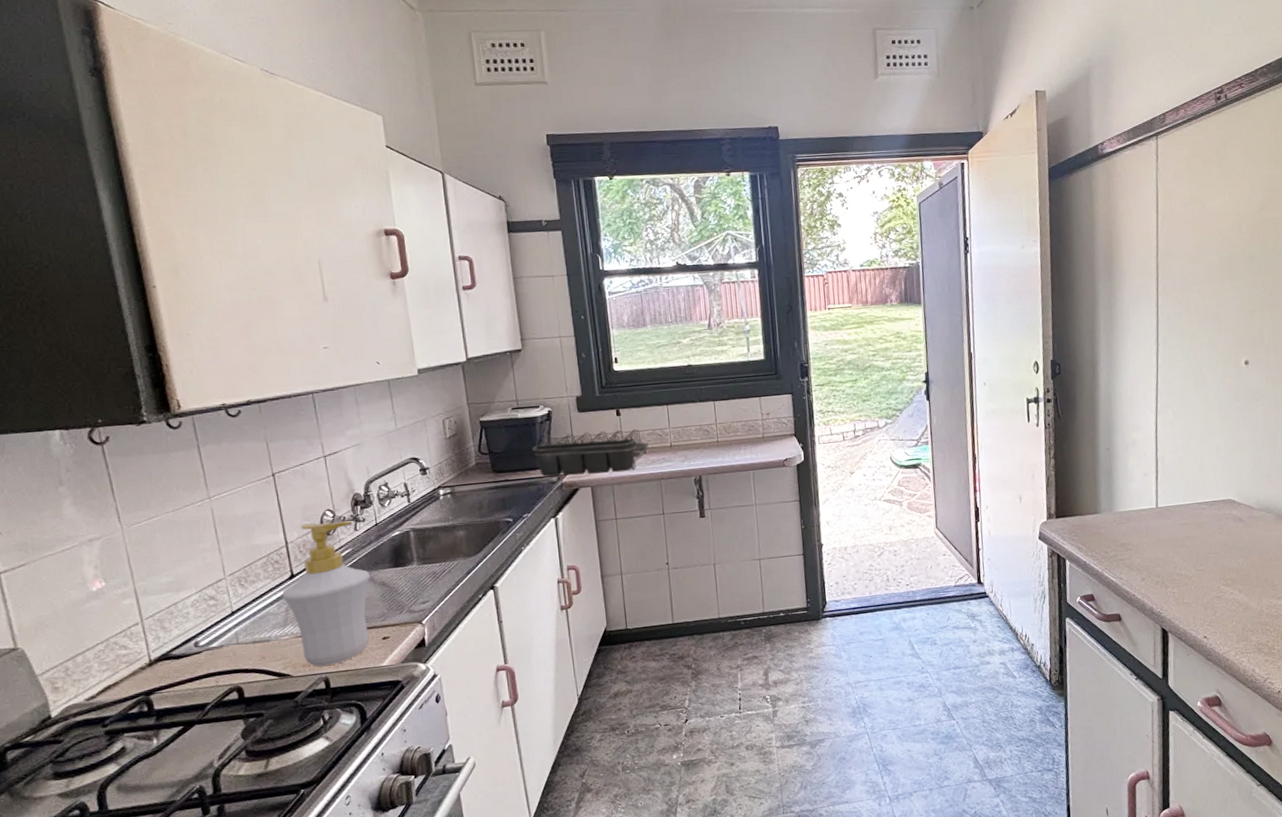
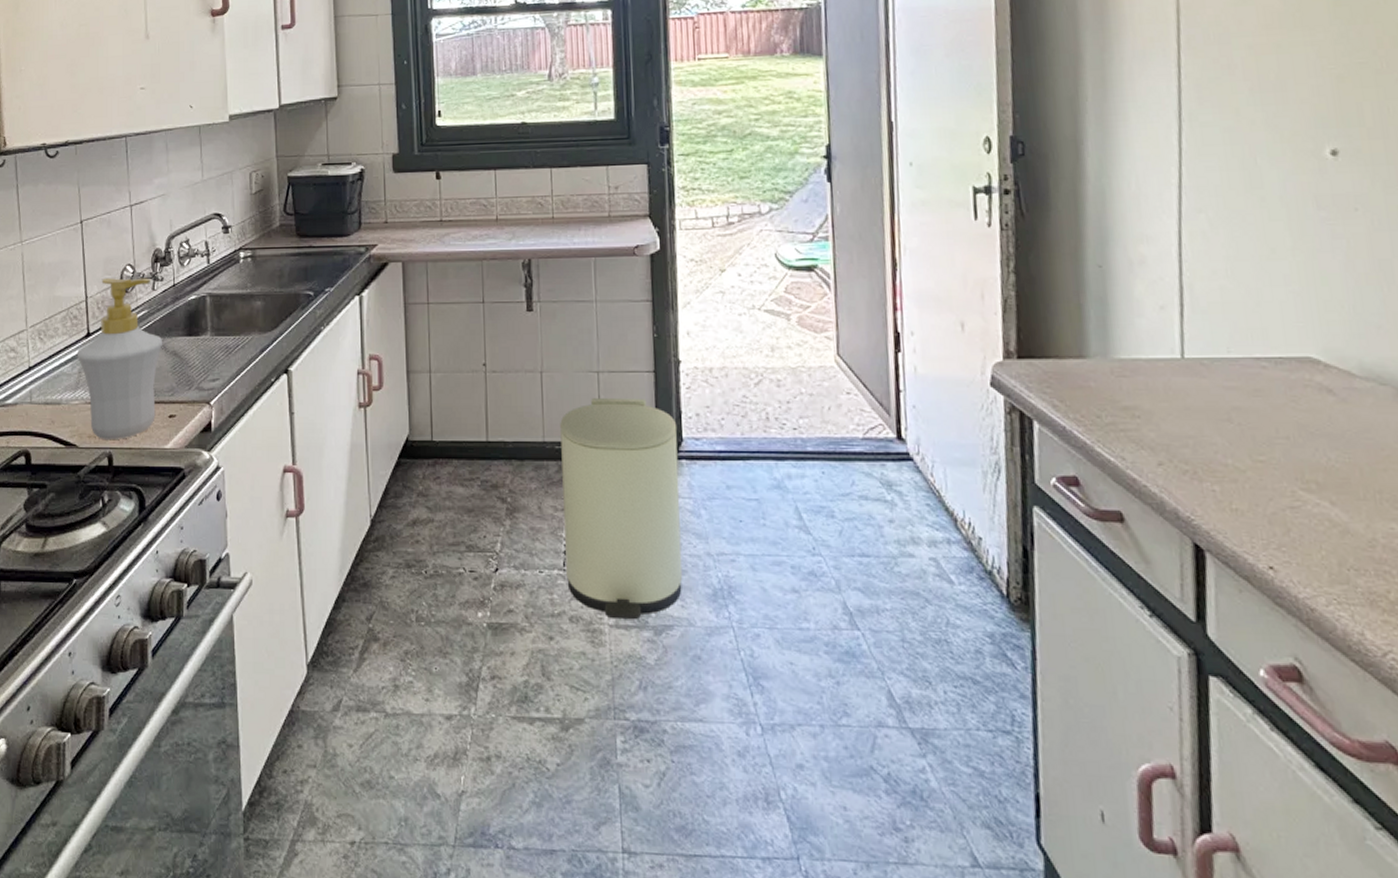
dish rack: present [532,429,650,477] -> none [341,196,473,248]
pedal bin: none [731,575,830,742] -> present [560,398,683,620]

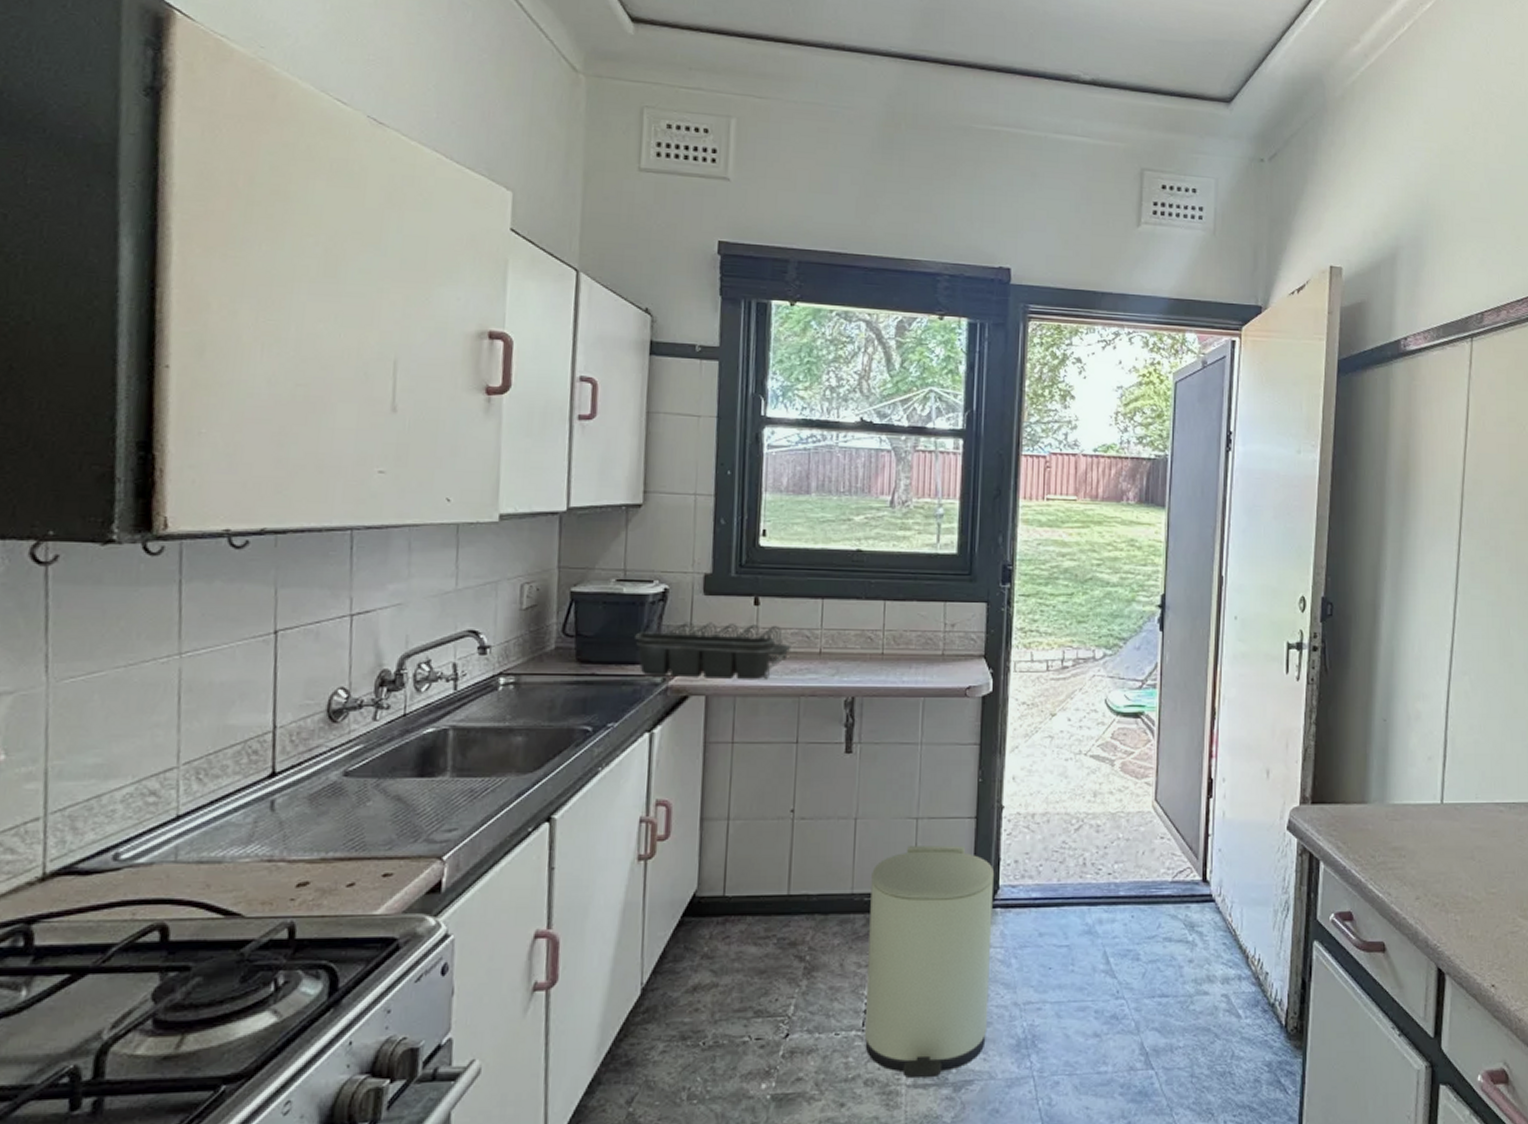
soap bottle: present [76,278,163,439] -> none [252,704,383,906]
dish rack: none [341,196,473,248] -> present [635,622,793,680]

